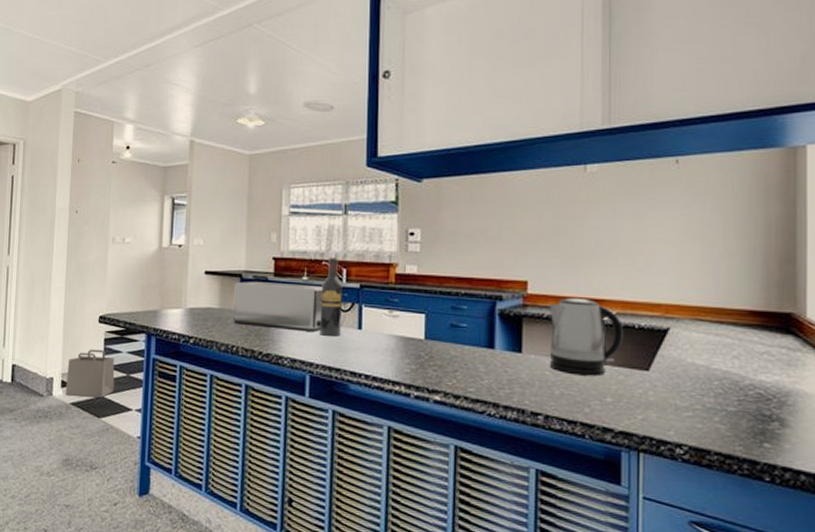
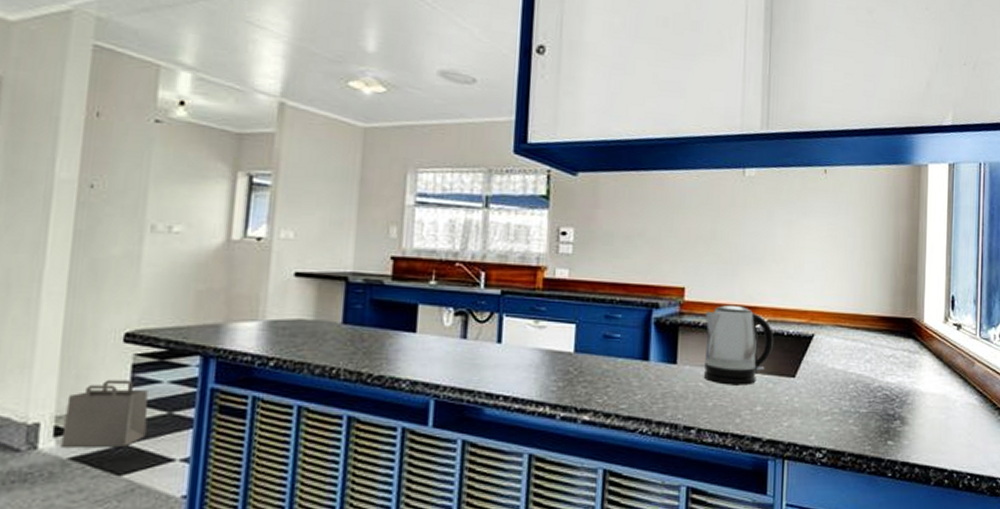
toaster: present [233,281,323,332] -> none [334,285,455,348]
wine bottle: present [320,258,344,337] -> none [449,258,481,353]

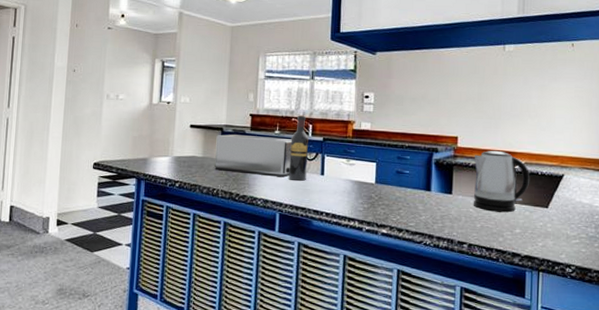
shopping bag: present [60,379,148,447] -> none [60,192,107,234]
toaster: none [334,285,455,348] -> present [214,134,292,178]
wine bottle: none [449,258,481,353] -> present [288,115,310,182]

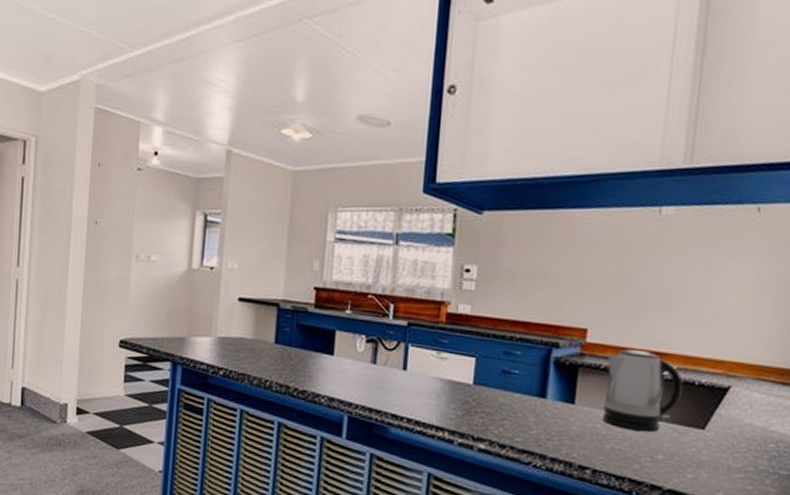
toaster: present [214,134,292,178] -> none [268,312,367,371]
wine bottle: present [288,115,310,182] -> none [361,291,390,377]

